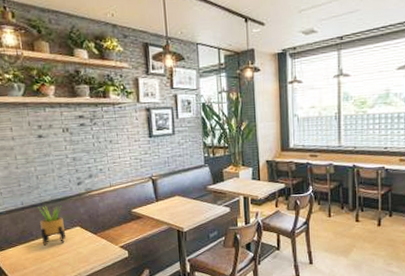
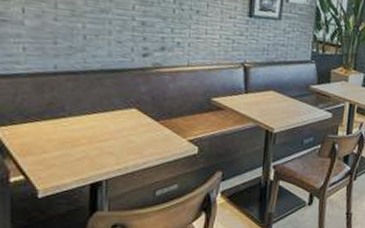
potted plant: present [38,205,66,247] -> none [78,75,115,128]

